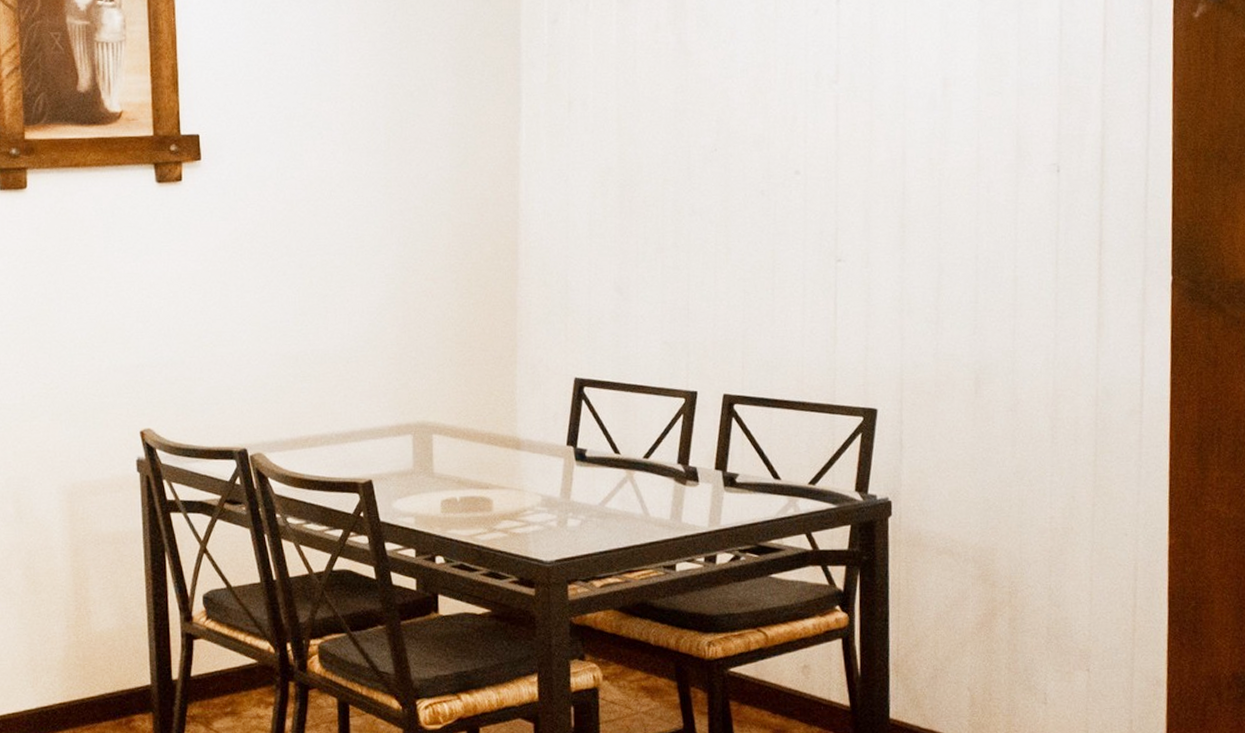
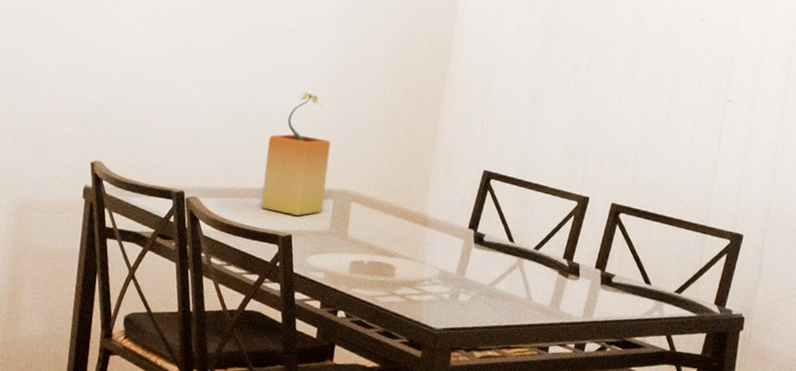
potted plant: none [331,319,402,458] -> present [261,92,331,216]

